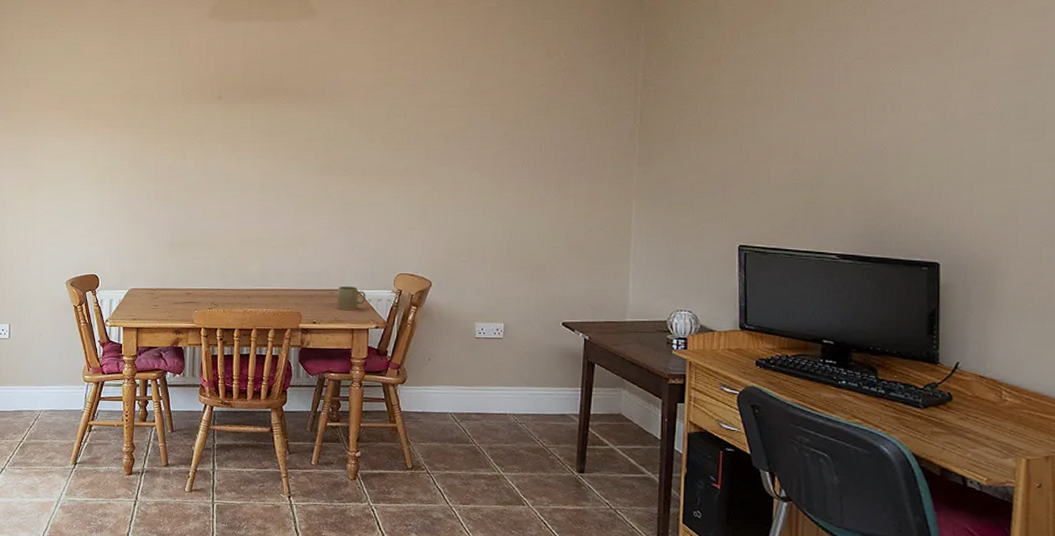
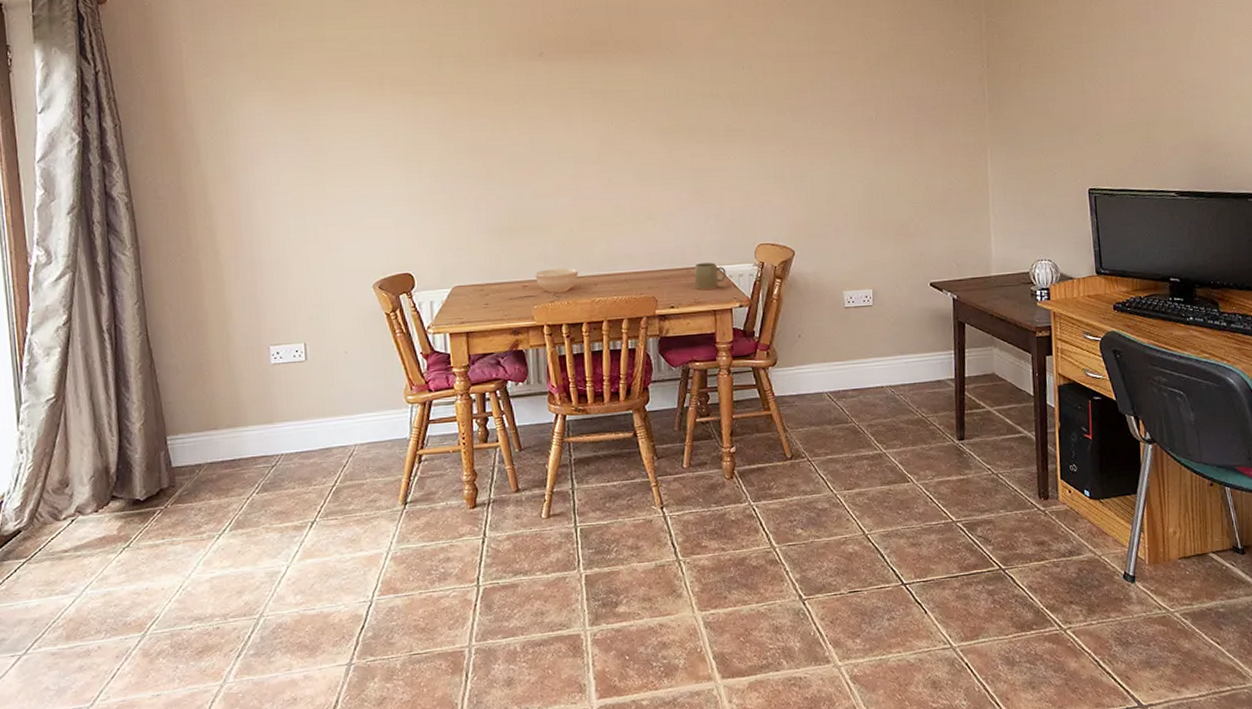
bowl: none [197,281,235,301] -> present [534,268,579,293]

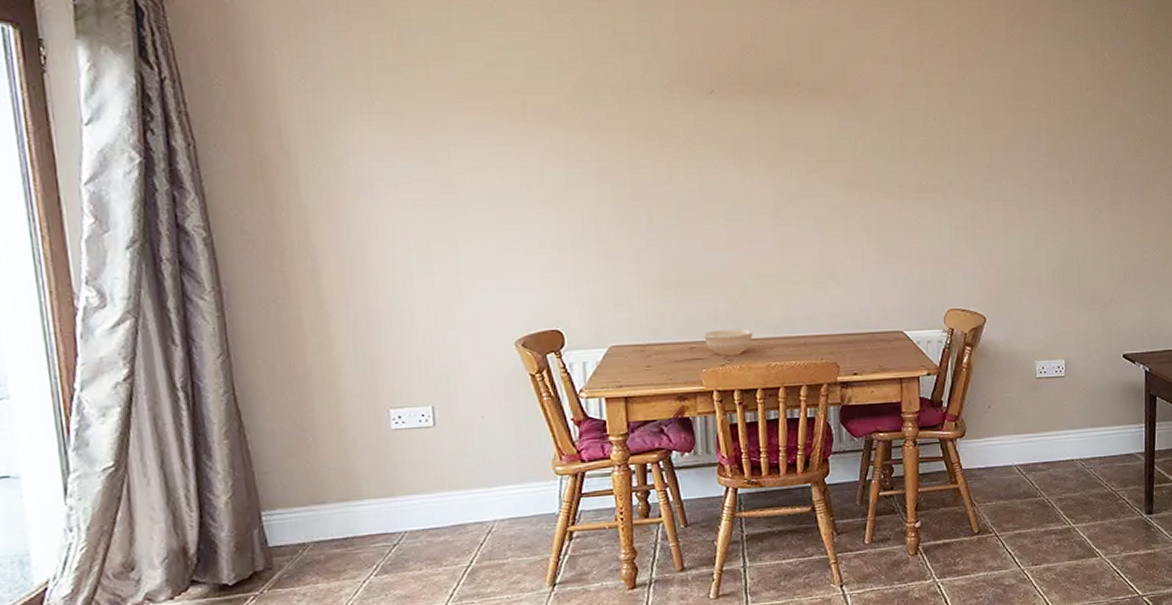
mug: present [694,262,726,291] -> none [879,327,914,357]

